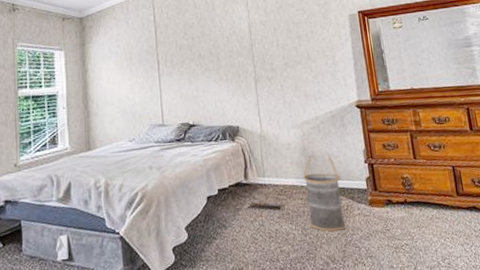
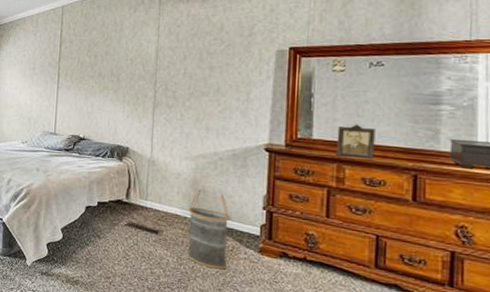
photo frame: none [407,71,437,102] -> present [336,124,375,160]

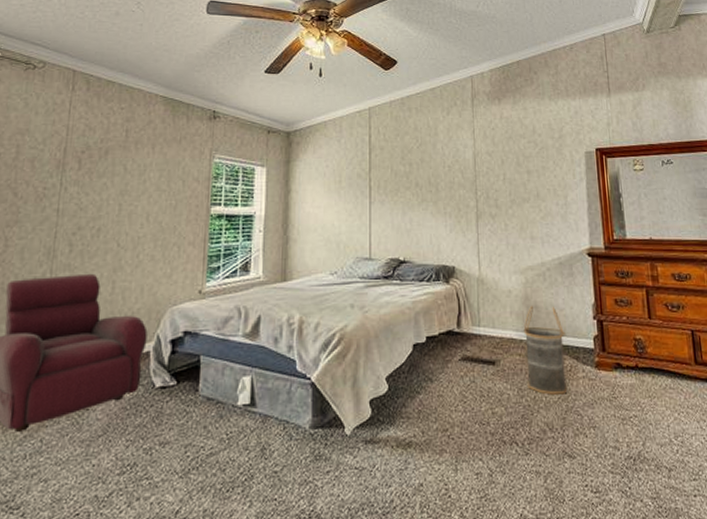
photo frame: present [336,124,375,160] -> none [645,221,678,255]

